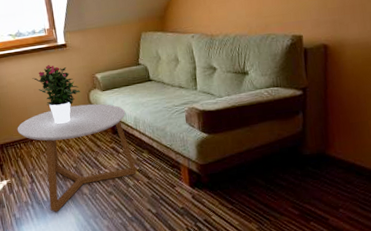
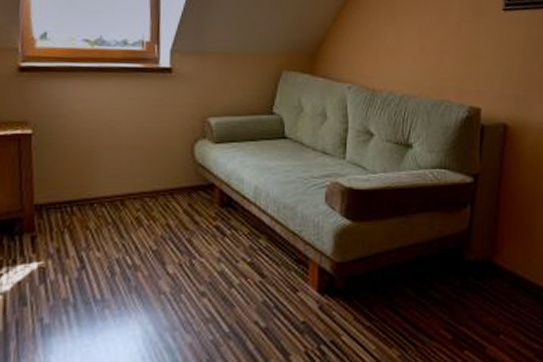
coffee table: present [17,103,137,212] -> none [71,159,247,318]
potted flower: present [32,64,80,124] -> none [110,93,181,183]

